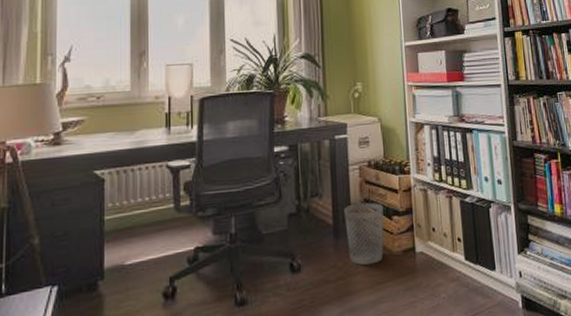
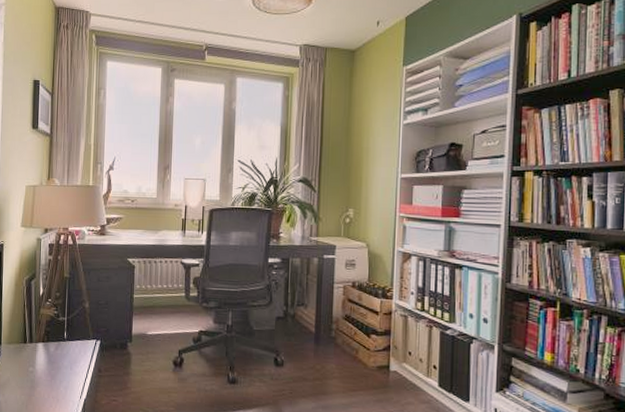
wastebasket: present [344,202,384,266] -> none [326,317,363,373]

